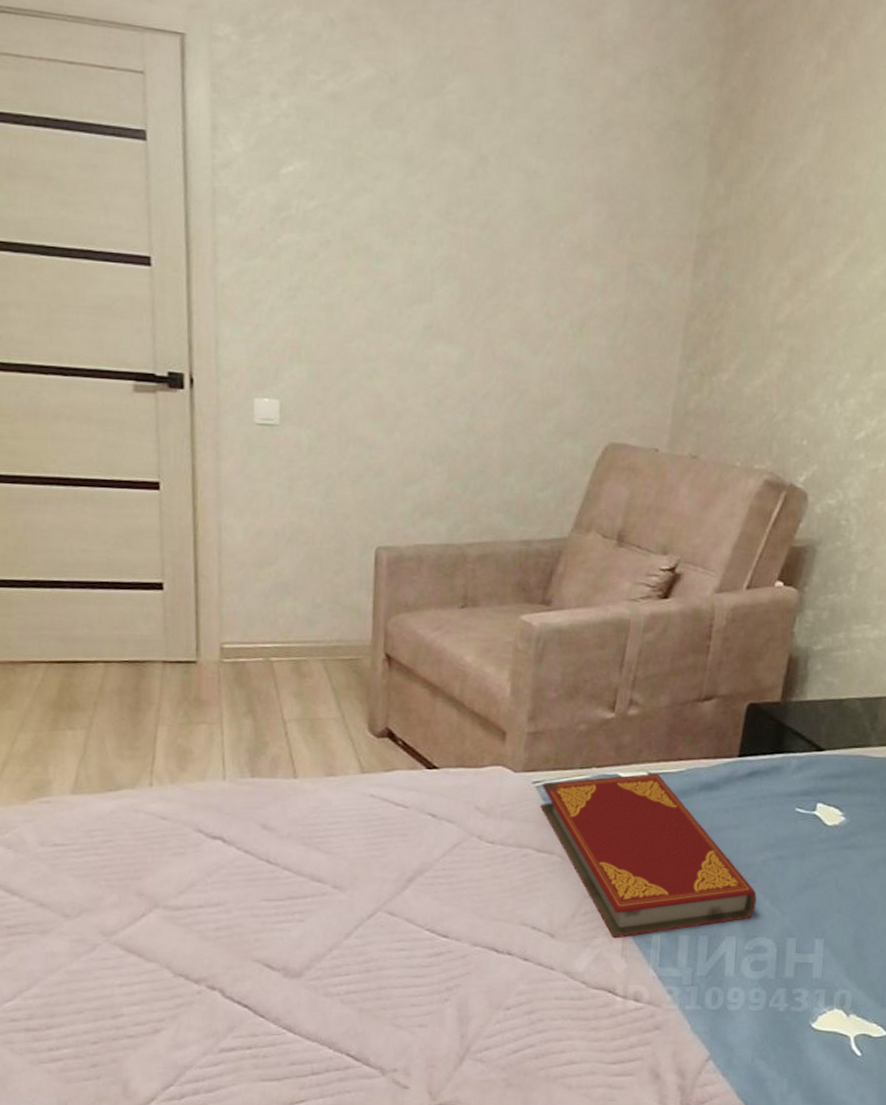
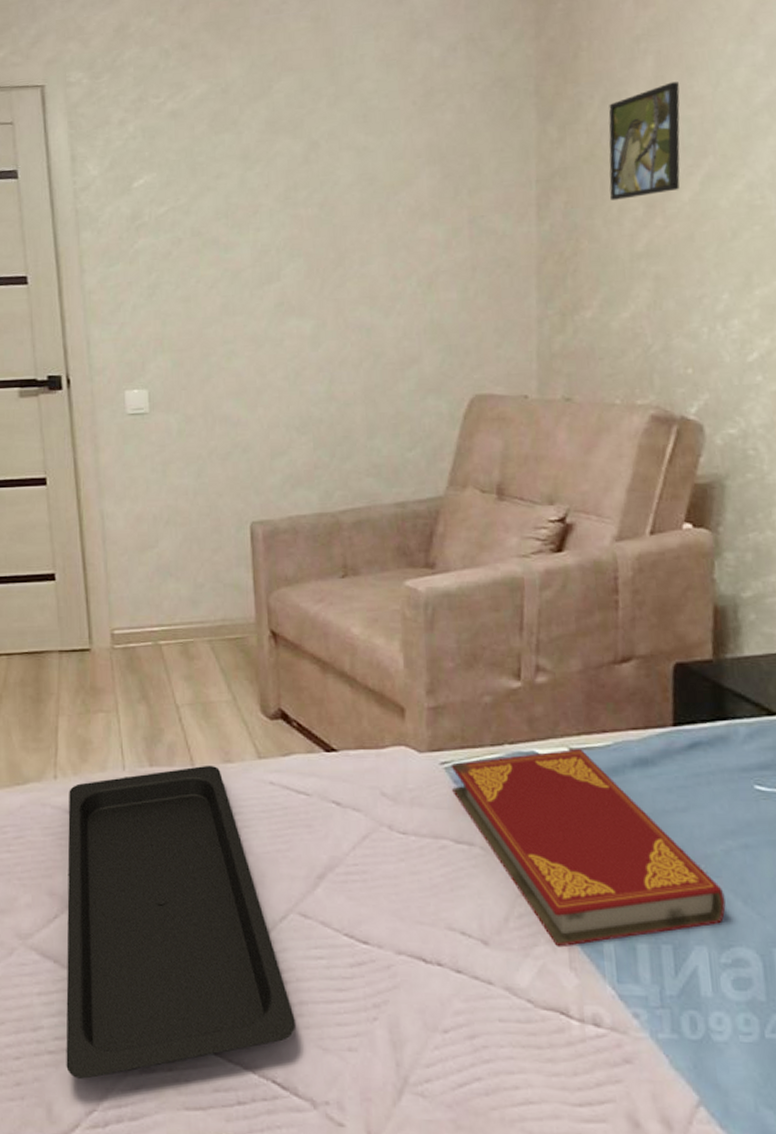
serving tray: none [145,777,374,1059] -> present [66,765,297,1079]
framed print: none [762,156,842,268] -> present [608,82,680,200]

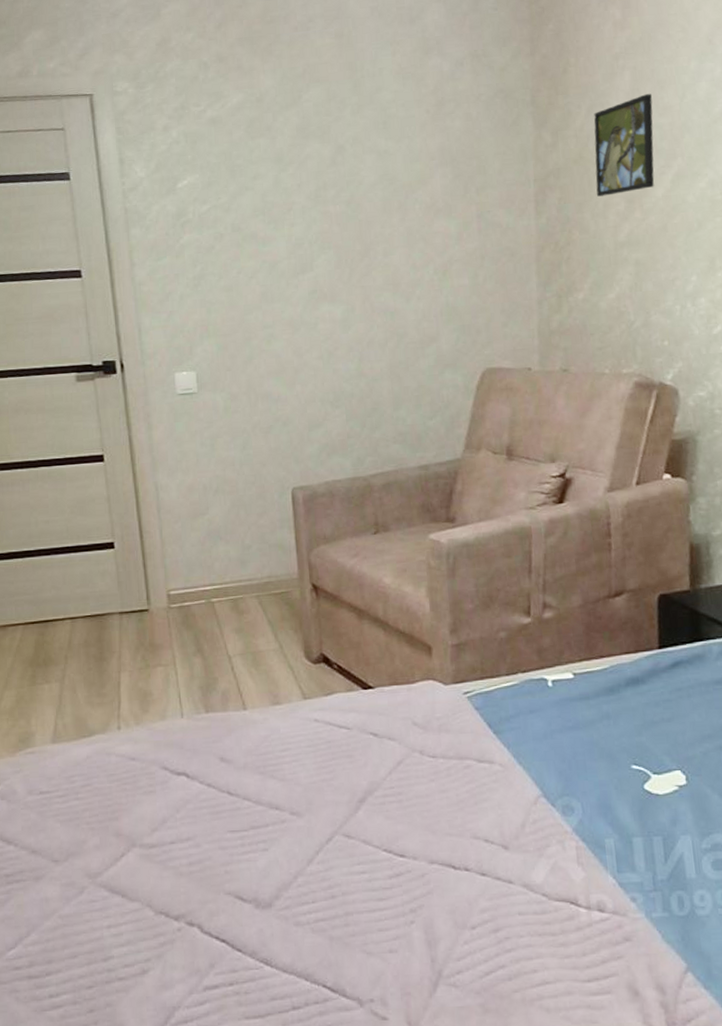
serving tray: present [66,765,297,1079] -> none [131,707,343,1000]
hardback book: present [451,749,726,948] -> none [472,673,705,846]

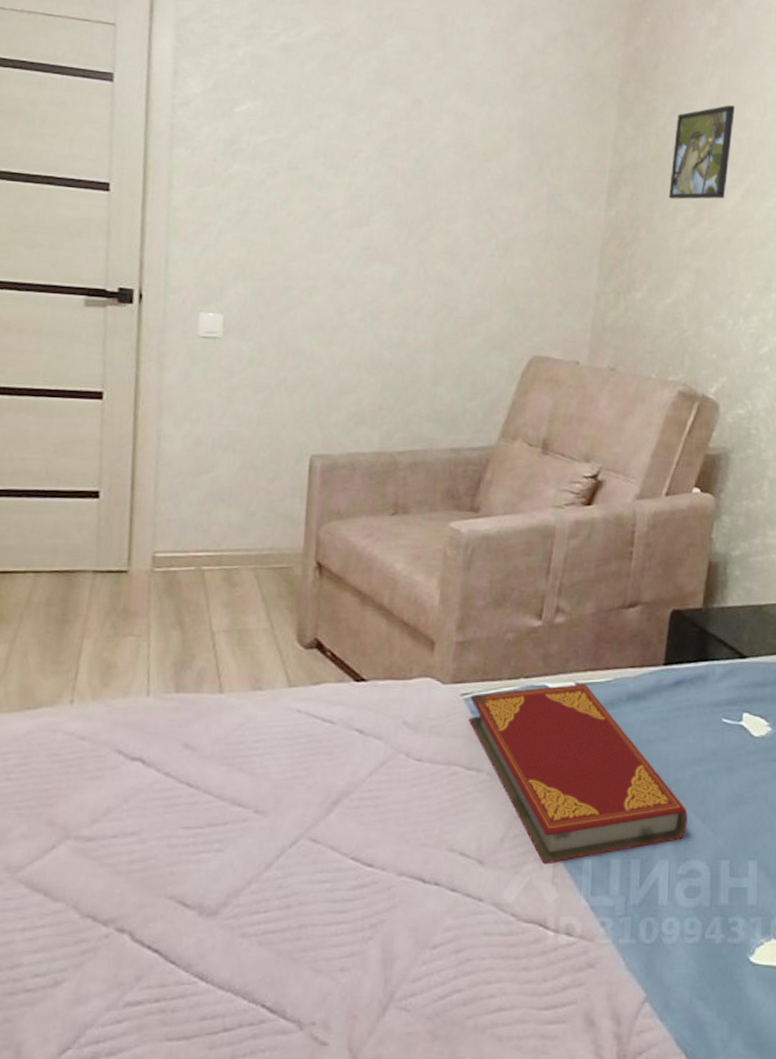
hardback book: none [472,673,705,846] -> present [469,684,688,865]

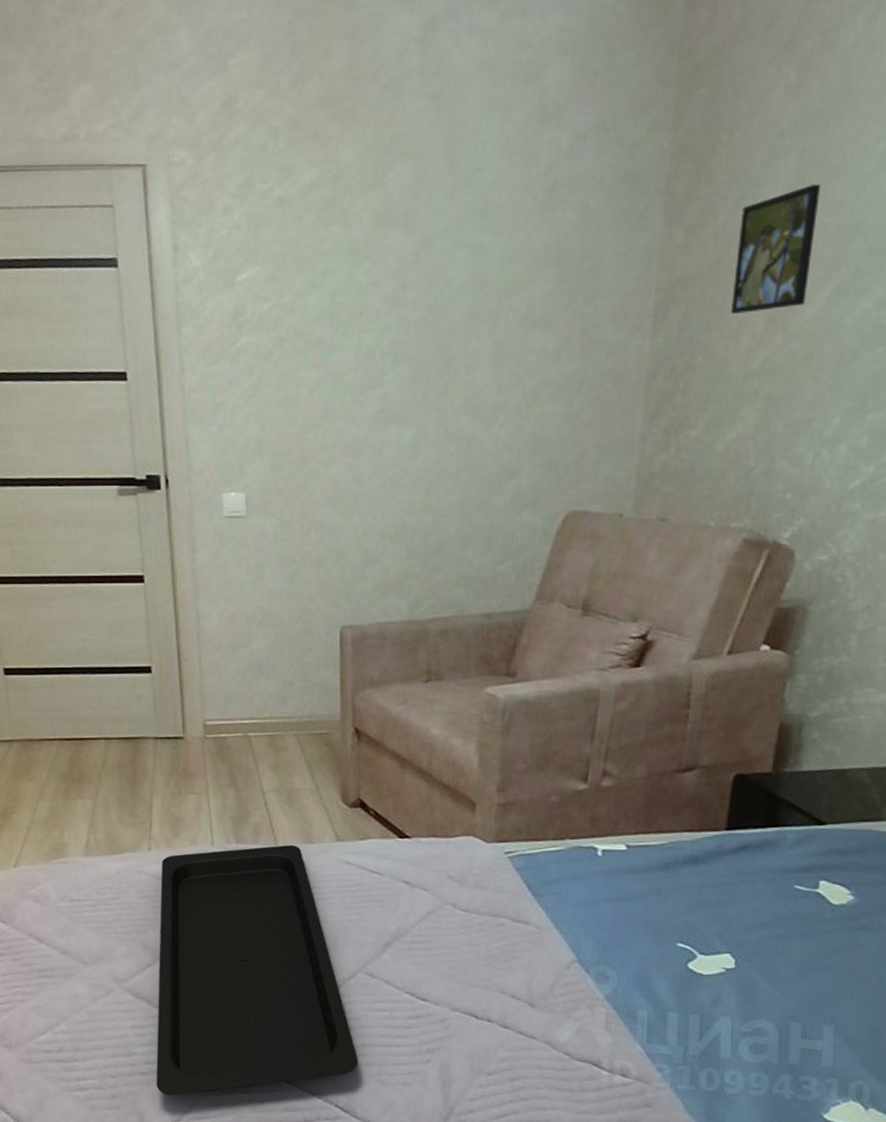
serving tray: none [43,692,293,1016] -> present [156,844,359,1096]
hardback book: present [469,684,688,865] -> none [514,846,753,1012]

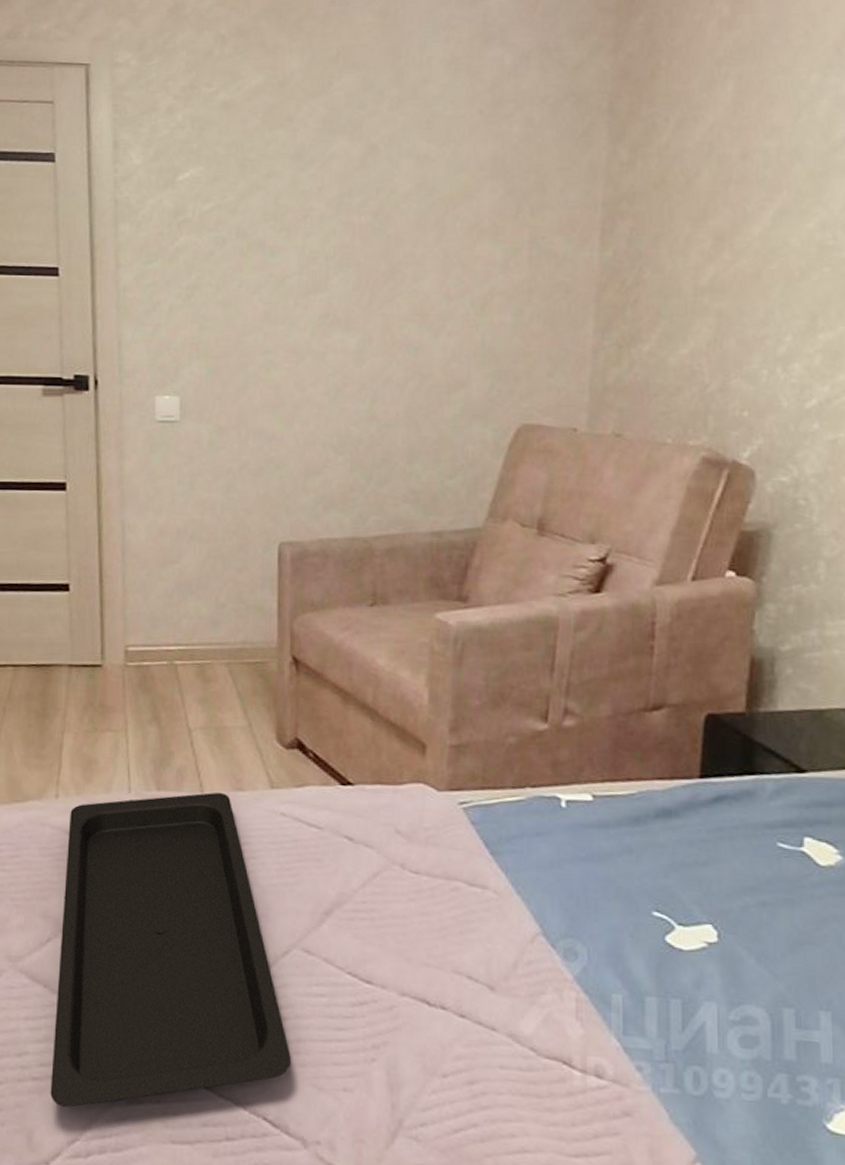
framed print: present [730,184,820,314] -> none [677,110,758,230]

